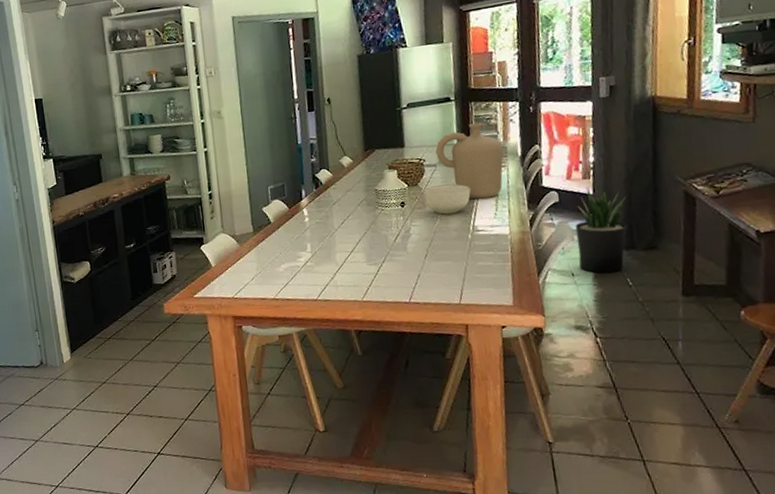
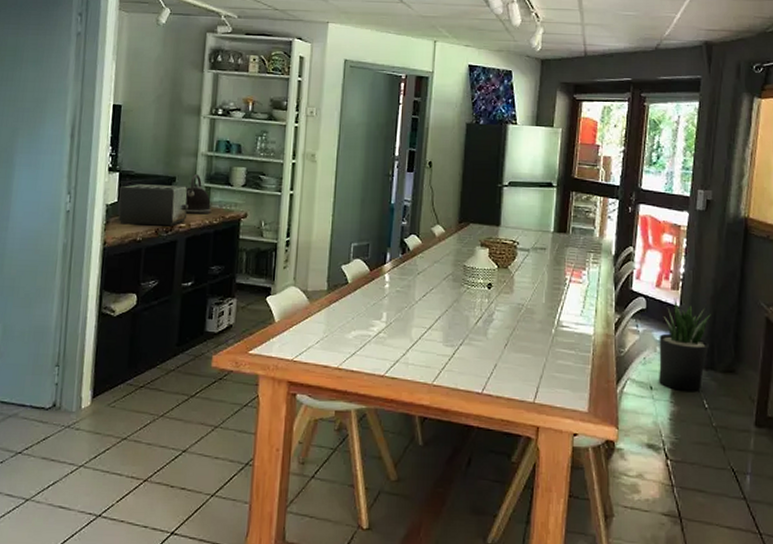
toaster: none [55,160,119,204] -> present [118,184,188,226]
kettle: none [113,147,138,186] -> present [185,173,212,216]
bowl: present [423,184,471,215] -> none [512,271,561,304]
water jug: present [435,122,504,200] -> none [531,213,598,294]

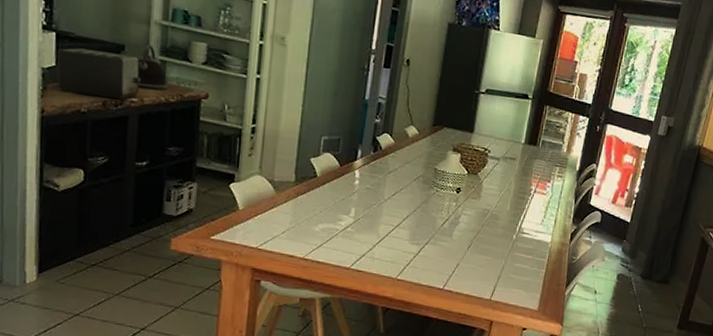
planter: present [659,299,711,392] -> none [603,215,656,297]

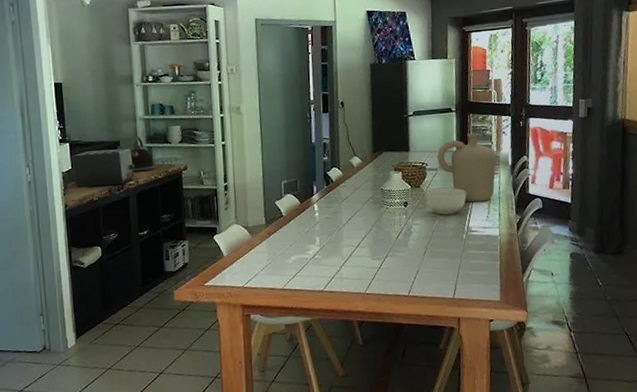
bowl: none [480,179,527,212] -> present [424,187,467,215]
water jug: none [502,126,565,204] -> present [437,132,497,203]

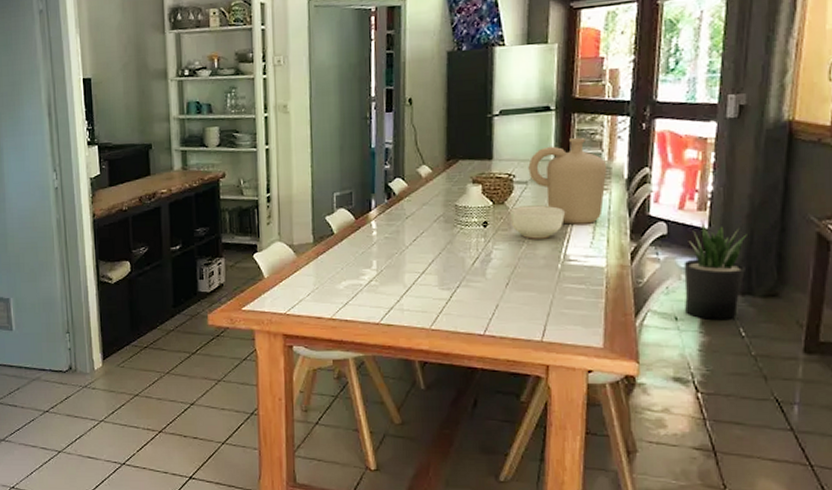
toaster: present [71,148,135,188] -> none [100,152,168,196]
kettle: present [131,136,155,173] -> none [164,138,190,181]
planter: none [555,196,599,274] -> present [684,220,747,321]

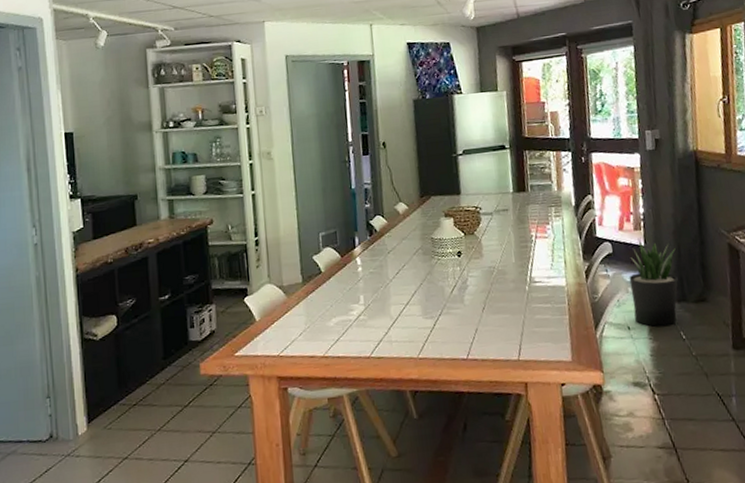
bowl: present [510,205,566,239] -> none [479,233,528,265]
water jug: present [528,137,607,225] -> none [491,171,558,250]

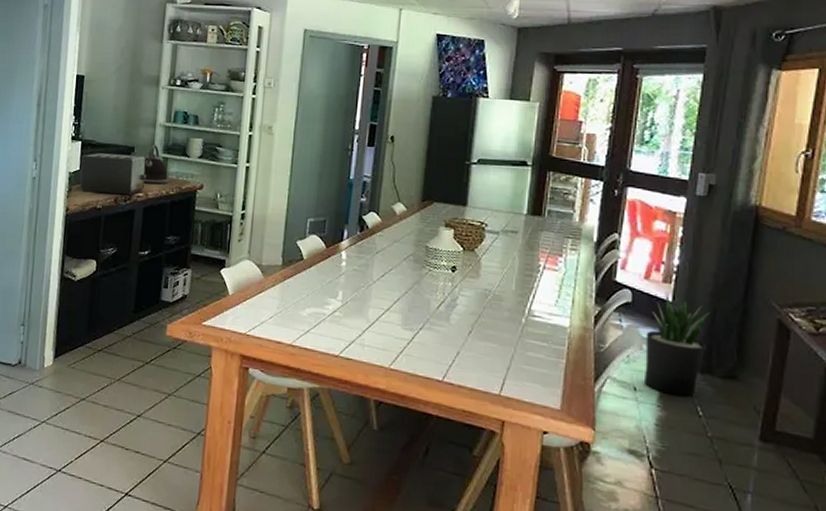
toaster: none [83,202,155,249] -> present [80,153,146,196]
kettle: none [150,188,178,230] -> present [143,144,169,186]

